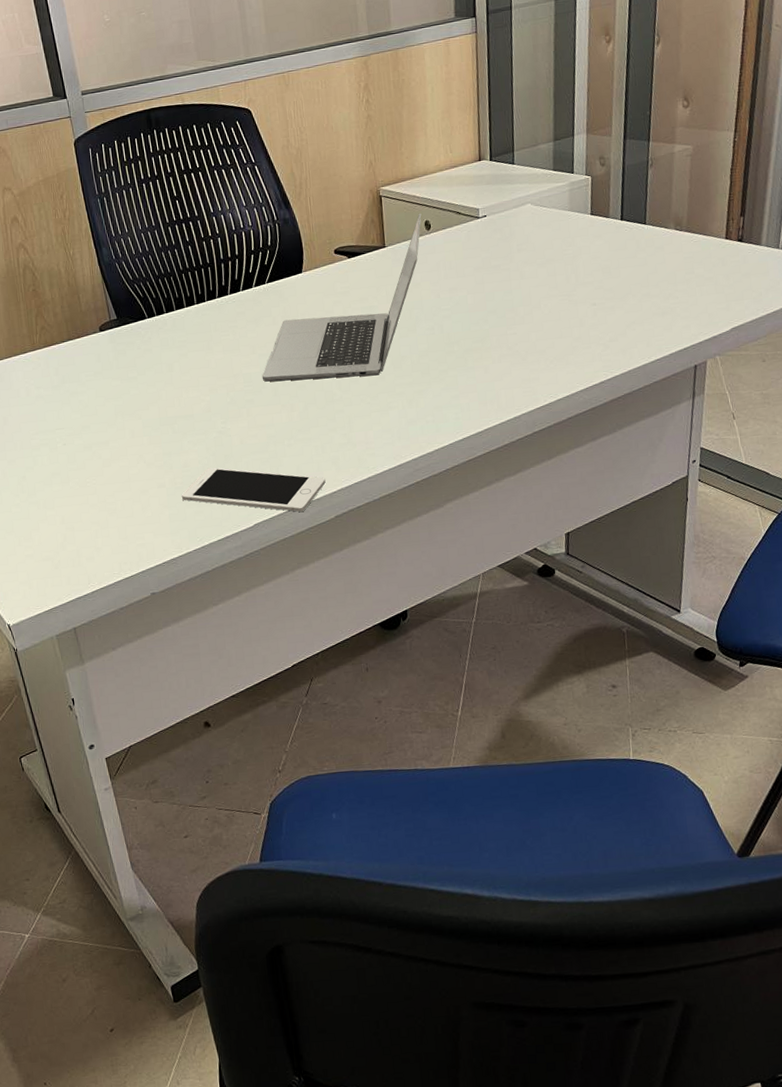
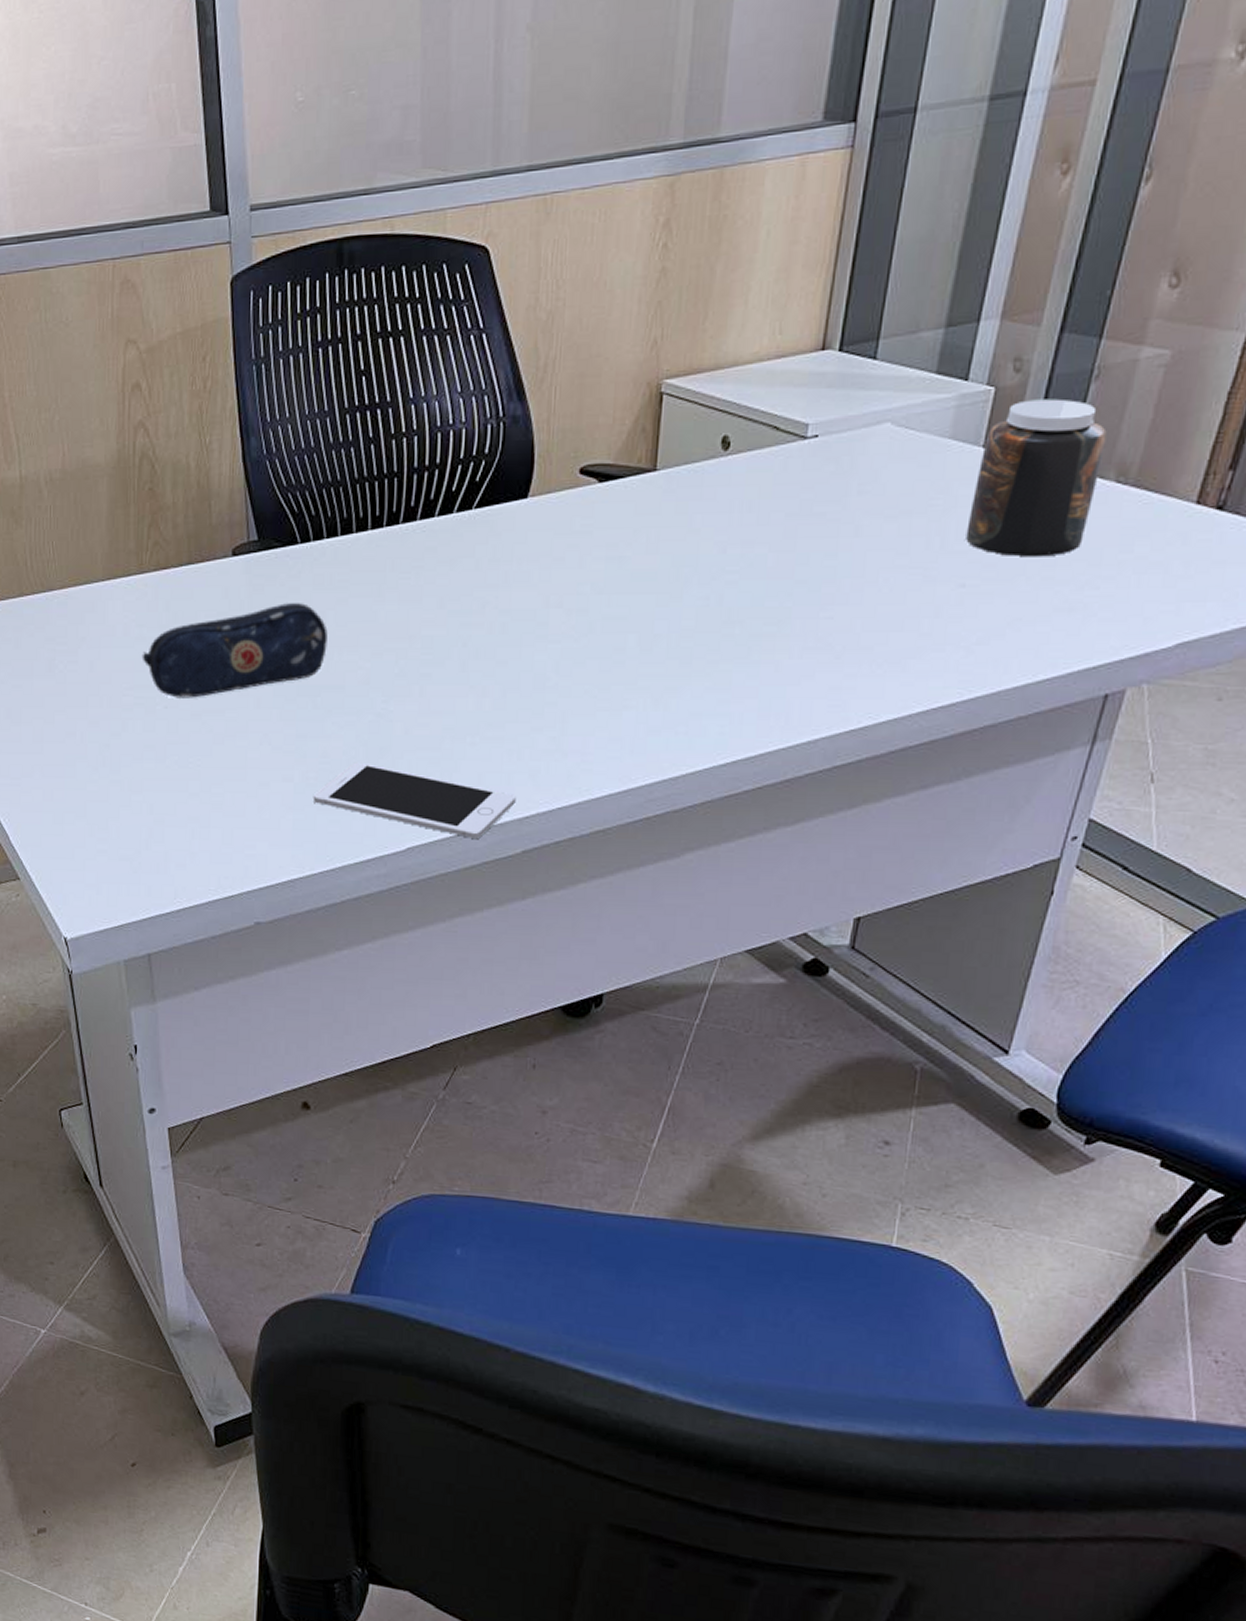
pencil case: none [42,360,177,437] -> present [142,603,328,698]
laptop: present [261,213,422,382] -> none [447,423,719,658]
jar: none [590,180,665,282] -> present [966,398,1107,557]

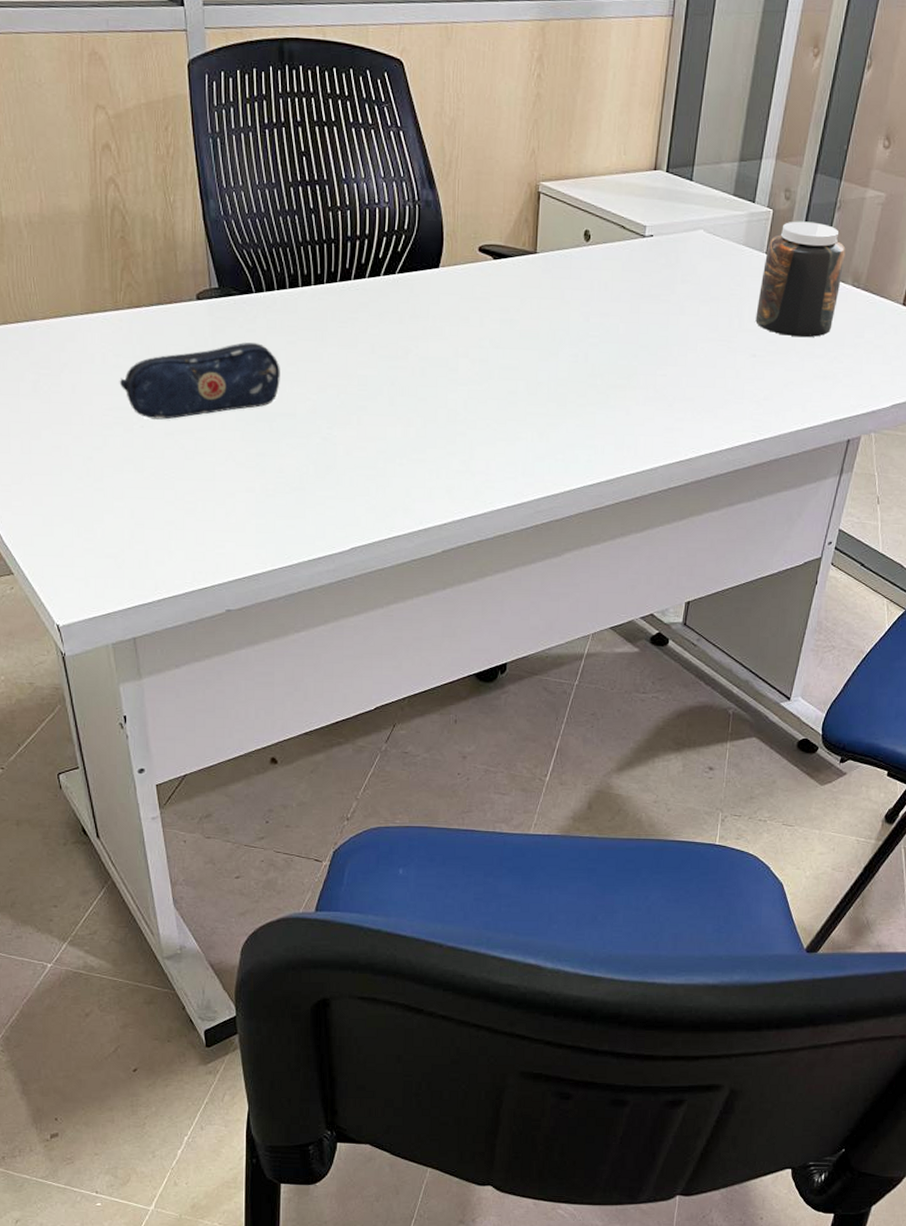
cell phone: present [313,762,516,840] -> none [272,477,436,542]

